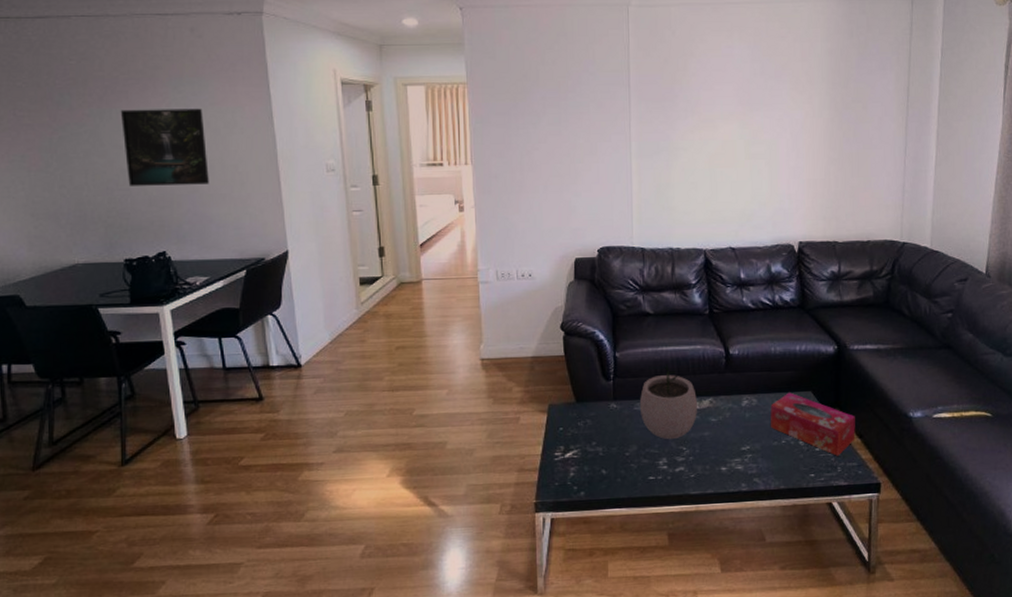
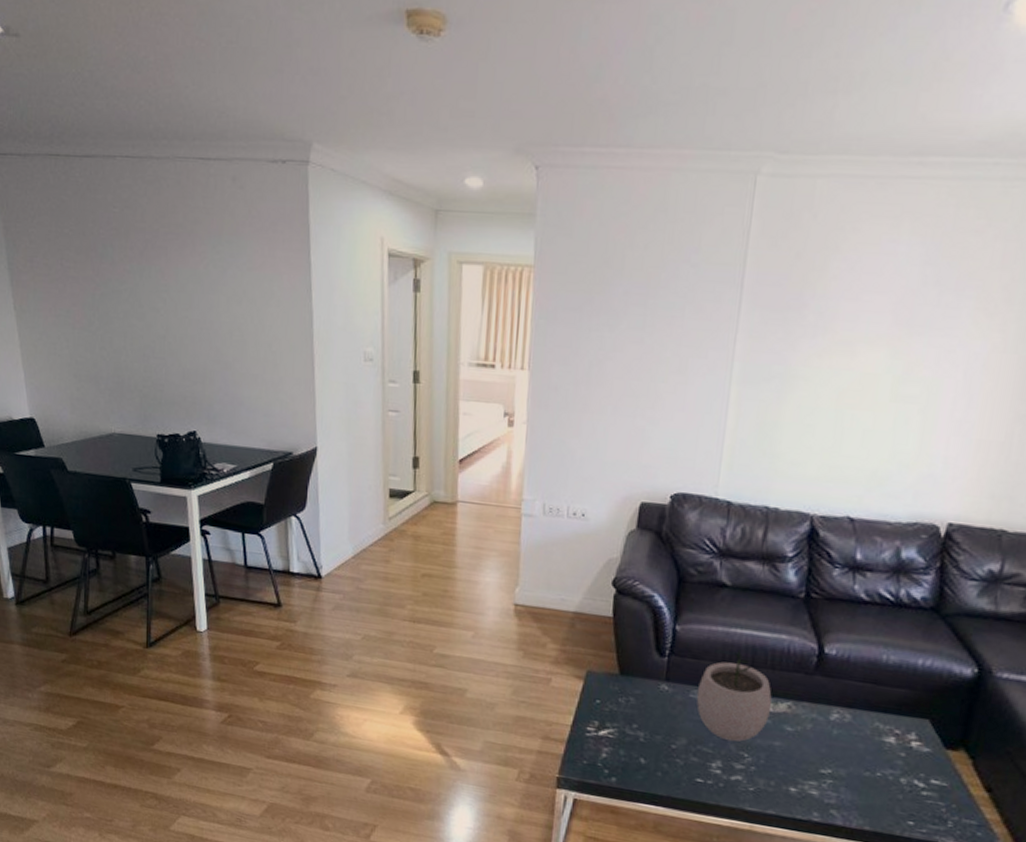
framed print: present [120,108,209,186] -> none [159,268,242,362]
tissue box: present [770,392,856,456] -> none [865,715,986,808]

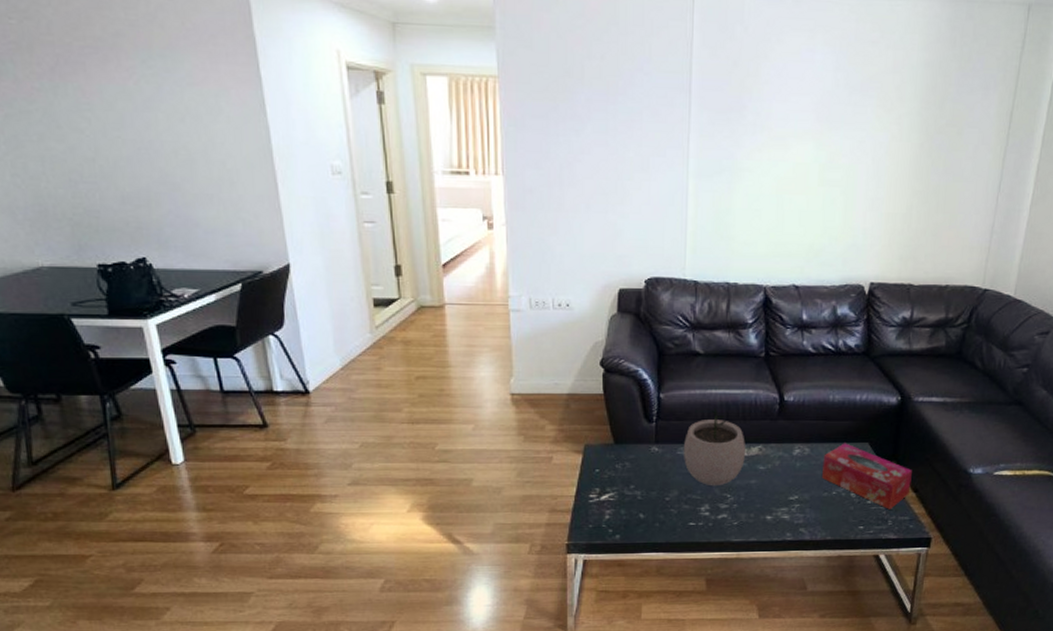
tissue box: none [865,715,986,808] -> present [822,443,912,509]

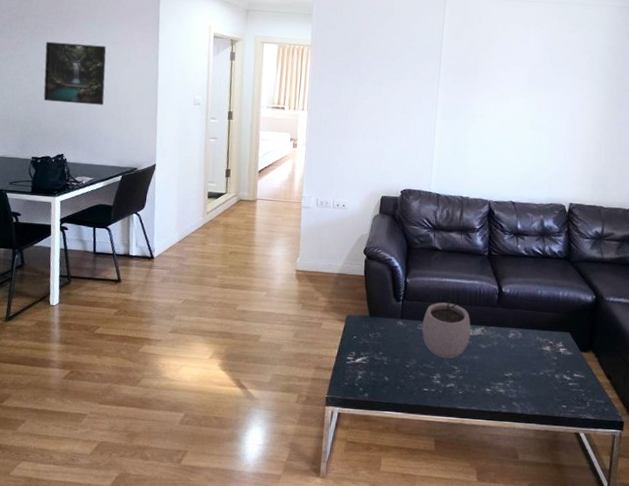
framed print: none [77,85,192,182] -> present [43,41,107,105]
tissue box: present [822,443,912,509] -> none [532,331,606,393]

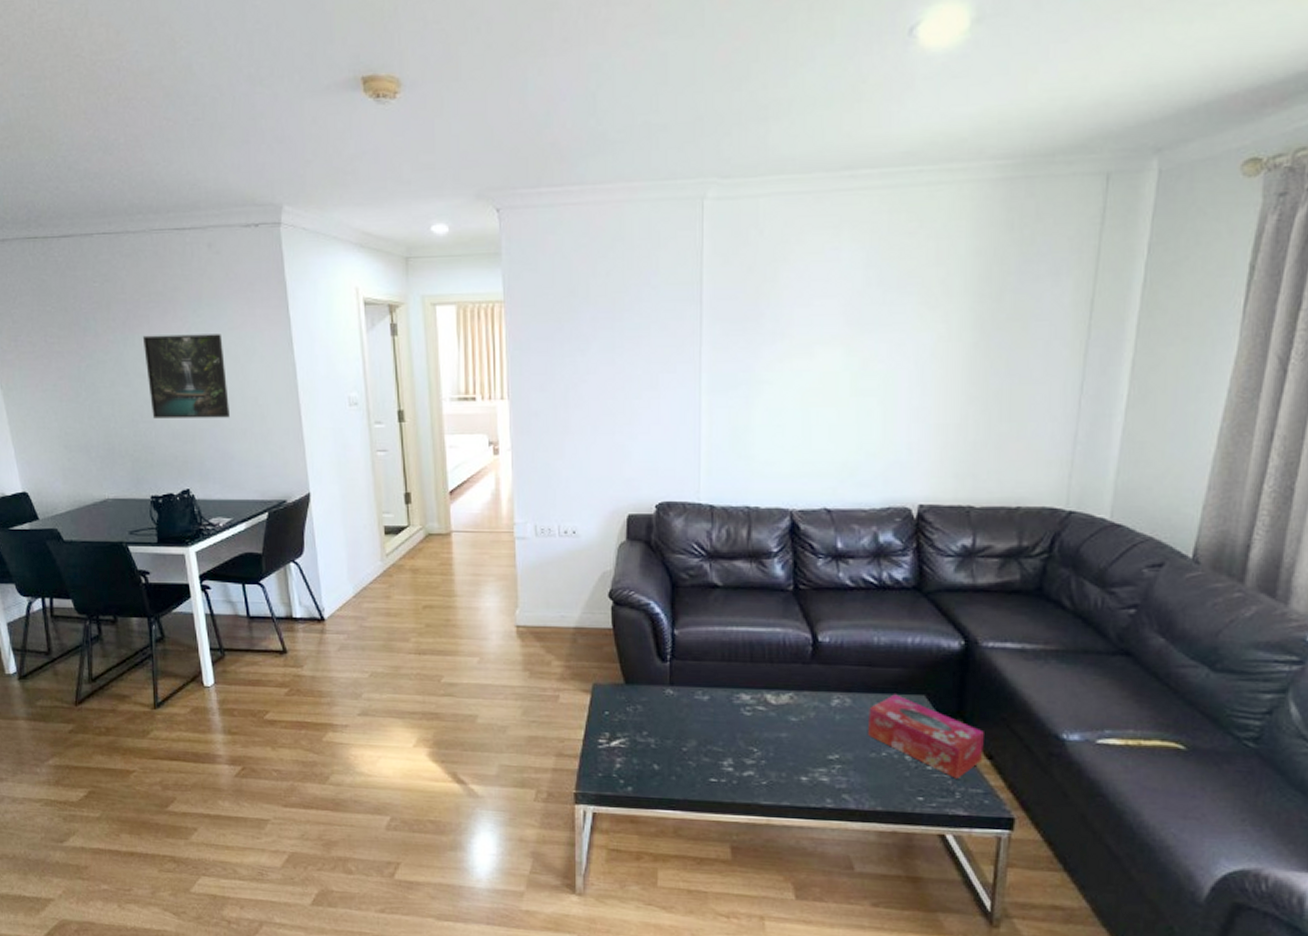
plant pot: present [421,293,472,359] -> none [701,647,775,738]
tissue box: none [532,331,606,393] -> present [868,694,984,779]

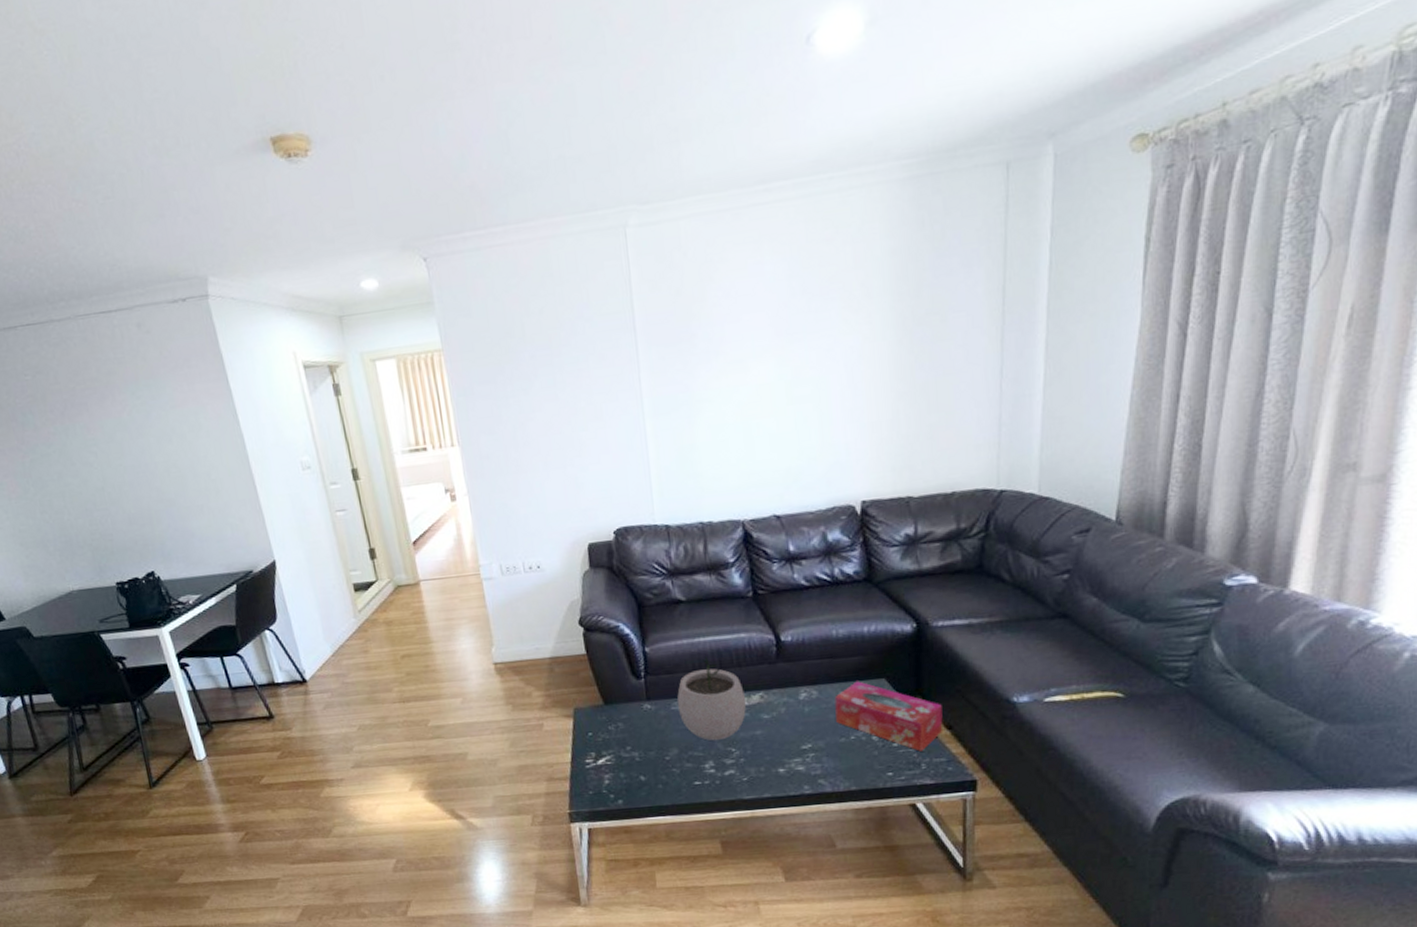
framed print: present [142,334,230,418] -> none [83,413,184,506]
plant pot: none [701,647,775,738] -> present [677,656,747,741]

